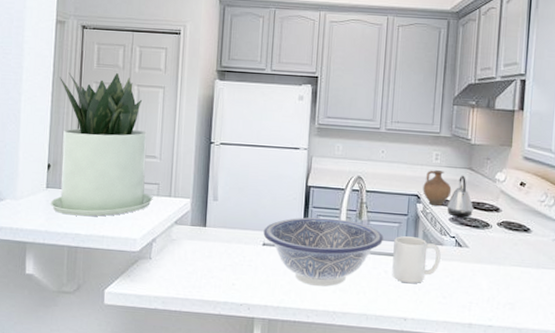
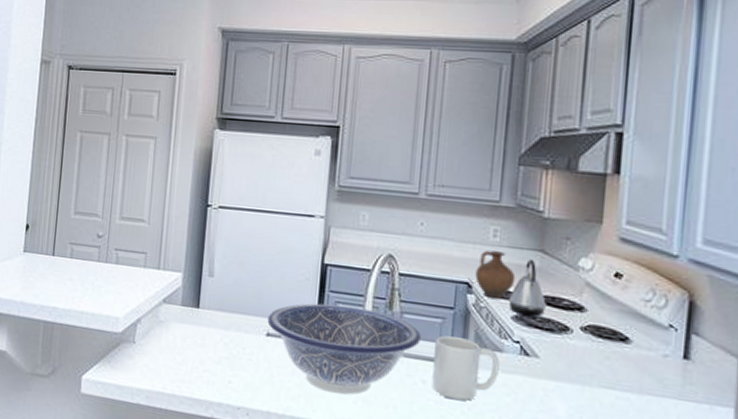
planter: present [50,72,153,217] -> none [27,120,139,289]

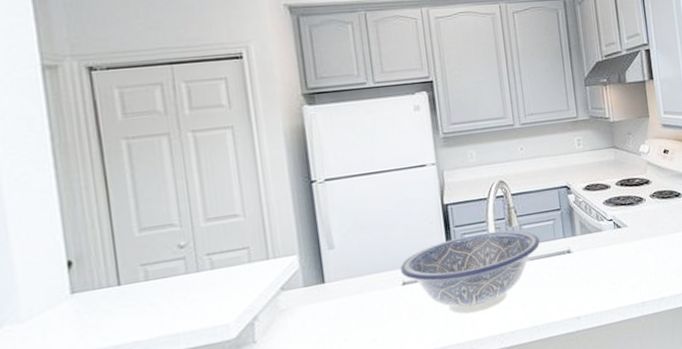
mug: present [432,335,500,401] -> none [551,229,603,281]
ceramic jug: present [475,250,516,299] -> none [570,155,600,193]
kettle: present [508,259,546,317] -> none [598,155,625,199]

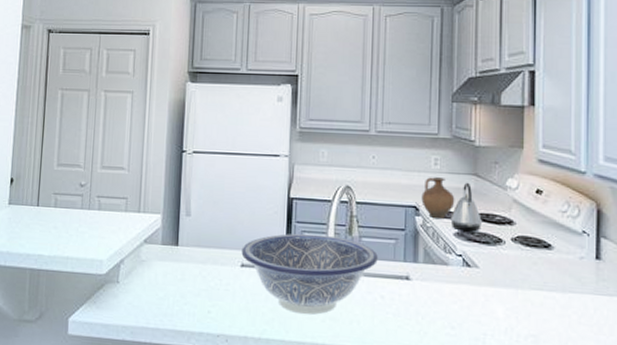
ceramic jug: none [570,155,600,193] -> present [421,177,455,218]
kettle: none [598,155,625,199] -> present [450,182,482,232]

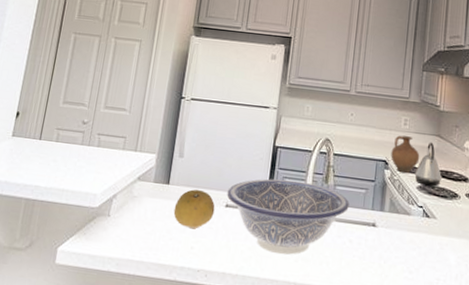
fruit: none [186,250,230,291] -> present [173,189,215,228]

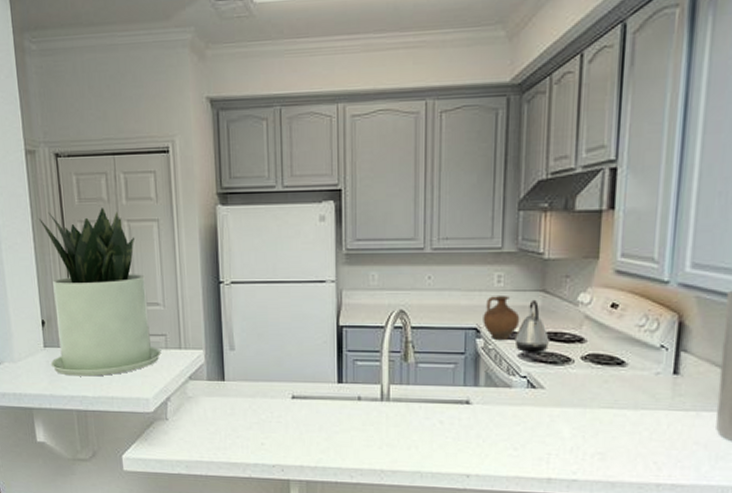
planter: none [13,22,120,169] -> present [38,208,162,377]
fruit: present [173,189,215,228] -> none [235,384,281,424]
decorative bowl: present [227,178,349,255] -> none [291,362,436,443]

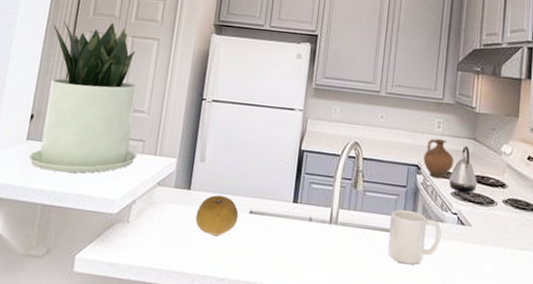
fruit: none [235,384,281,424] -> present [195,195,239,236]
mug: none [449,378,509,435] -> present [387,209,442,265]

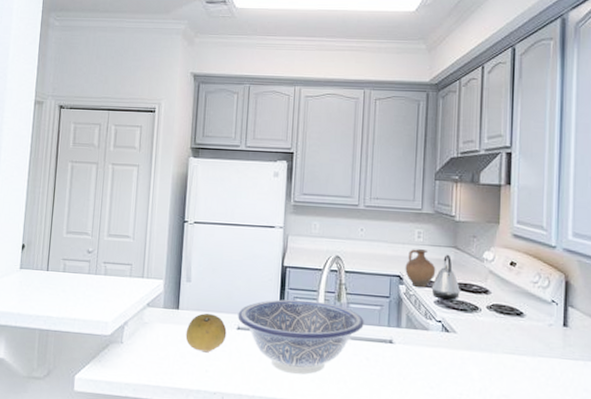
planter: present [28,20,138,174] -> none [23,152,126,299]
decorative bowl: none [251,184,380,264] -> present [238,299,364,375]
mug: present [387,209,442,265] -> none [374,319,427,373]

